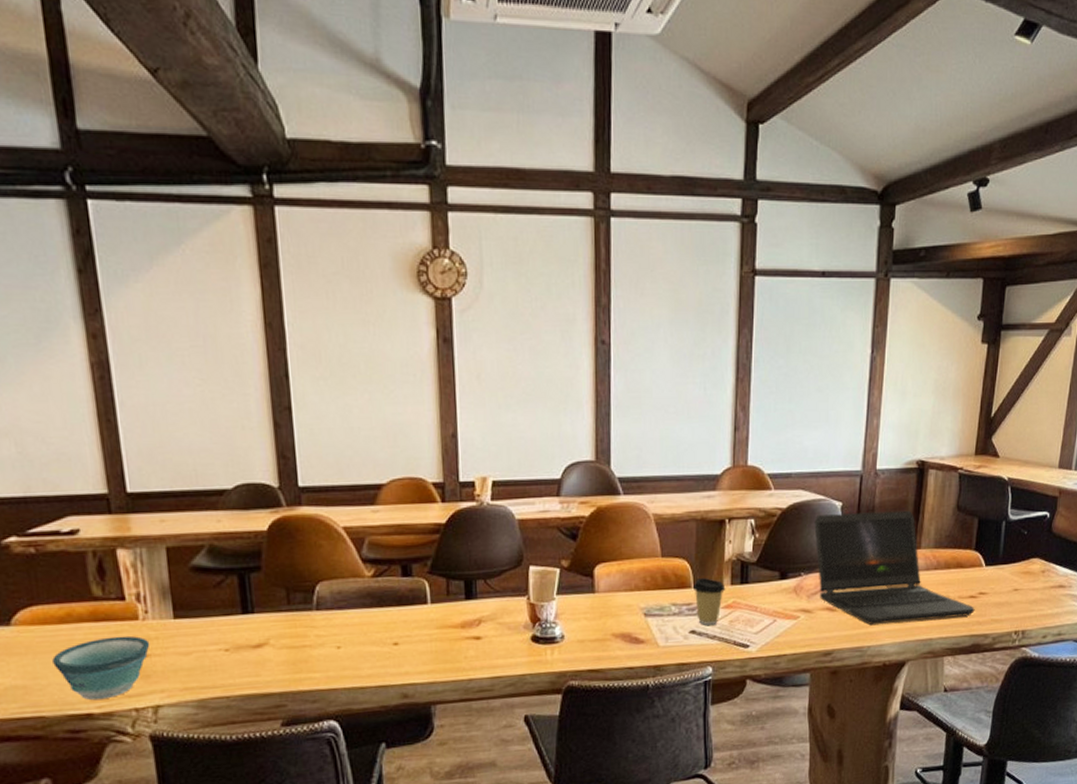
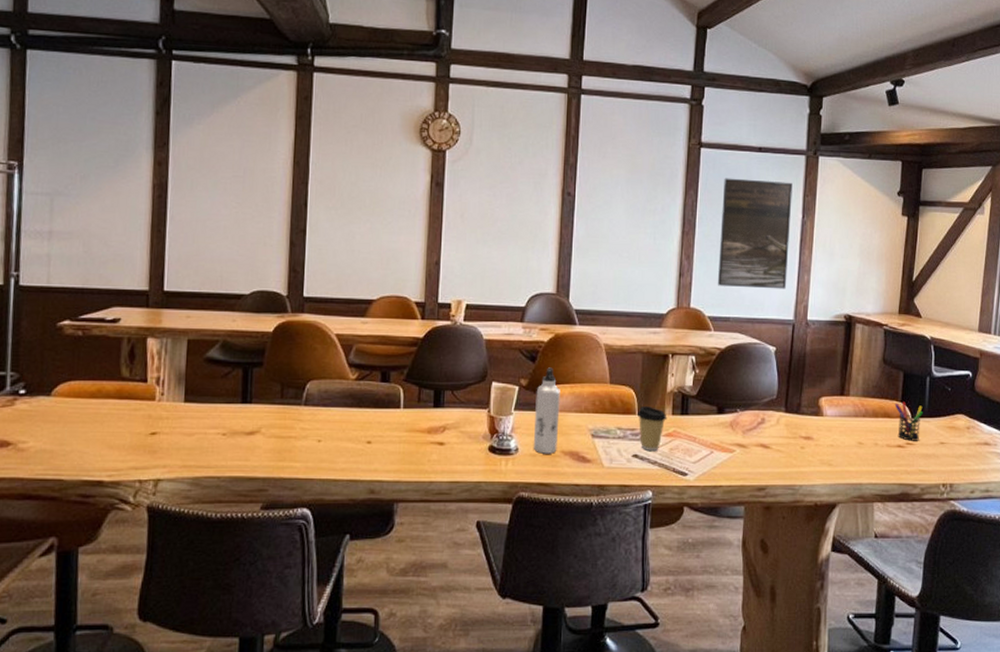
bowl: present [52,635,150,701] -> none [78,413,161,470]
water bottle: none [579,544,608,639] -> present [533,367,560,454]
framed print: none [778,311,860,439] -> present [718,178,792,289]
laptop computer: present [814,510,975,625] -> none [750,357,903,465]
pen holder: none [968,549,997,591] -> present [894,401,923,441]

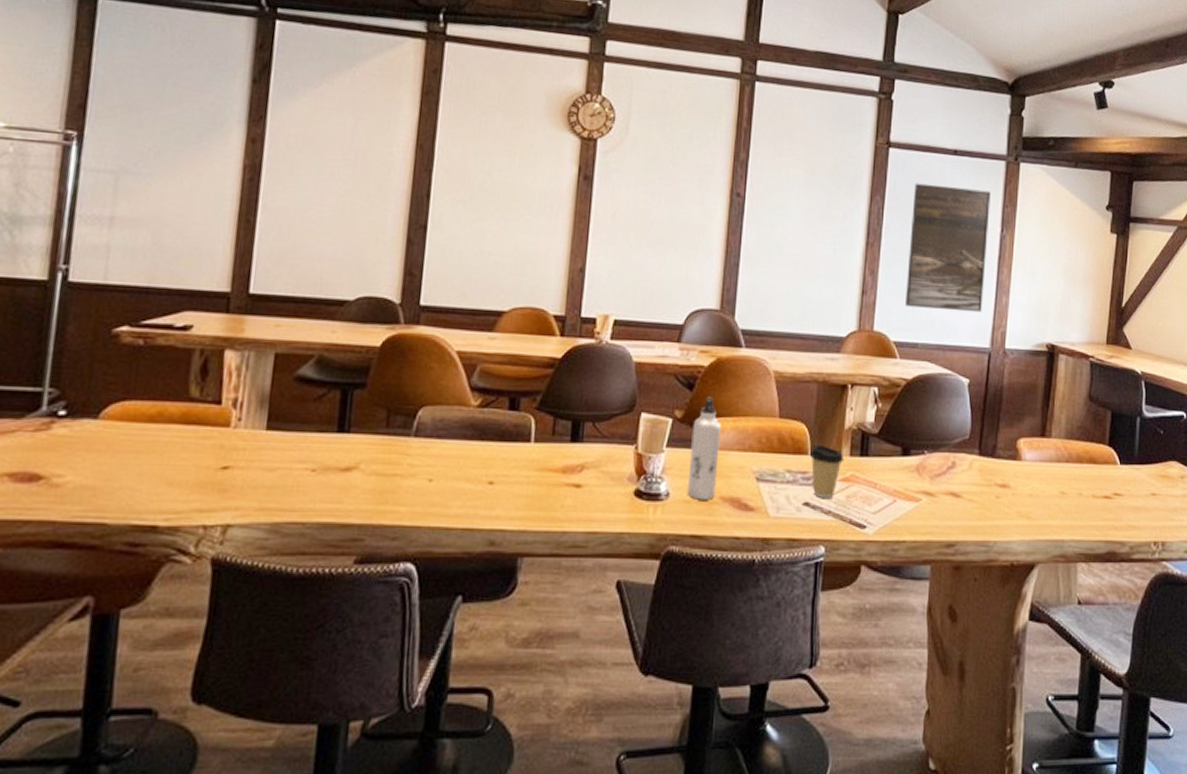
pen holder: present [894,401,923,441] -> none [1101,445,1132,492]

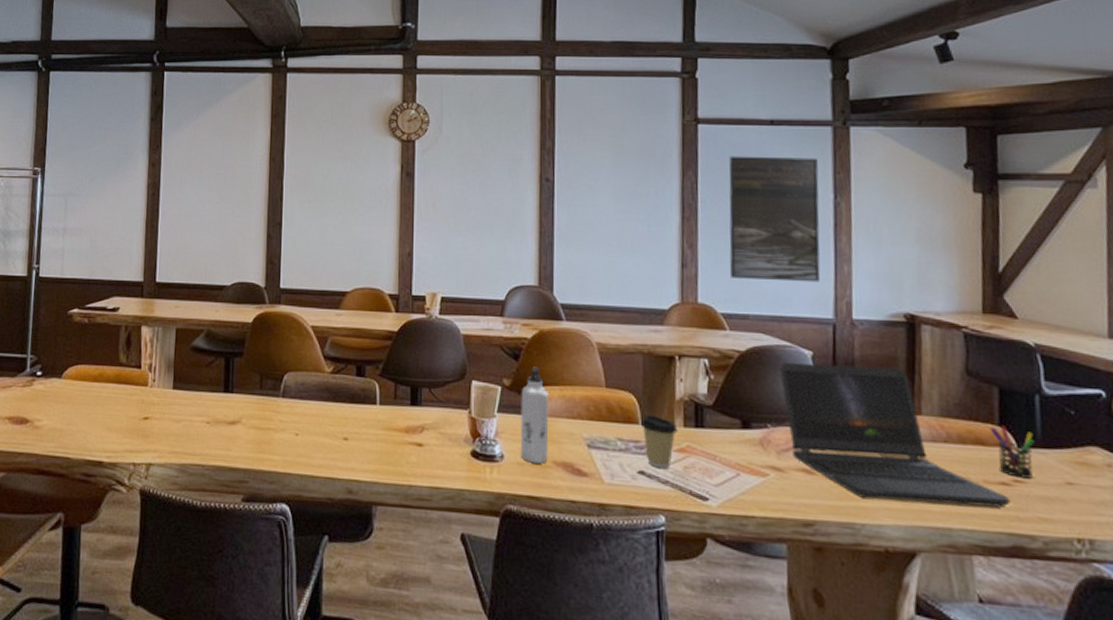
laptop computer: none [940,390,1110,519] -> present [780,363,1011,508]
pen holder: none [1101,445,1132,492] -> present [989,425,1034,479]

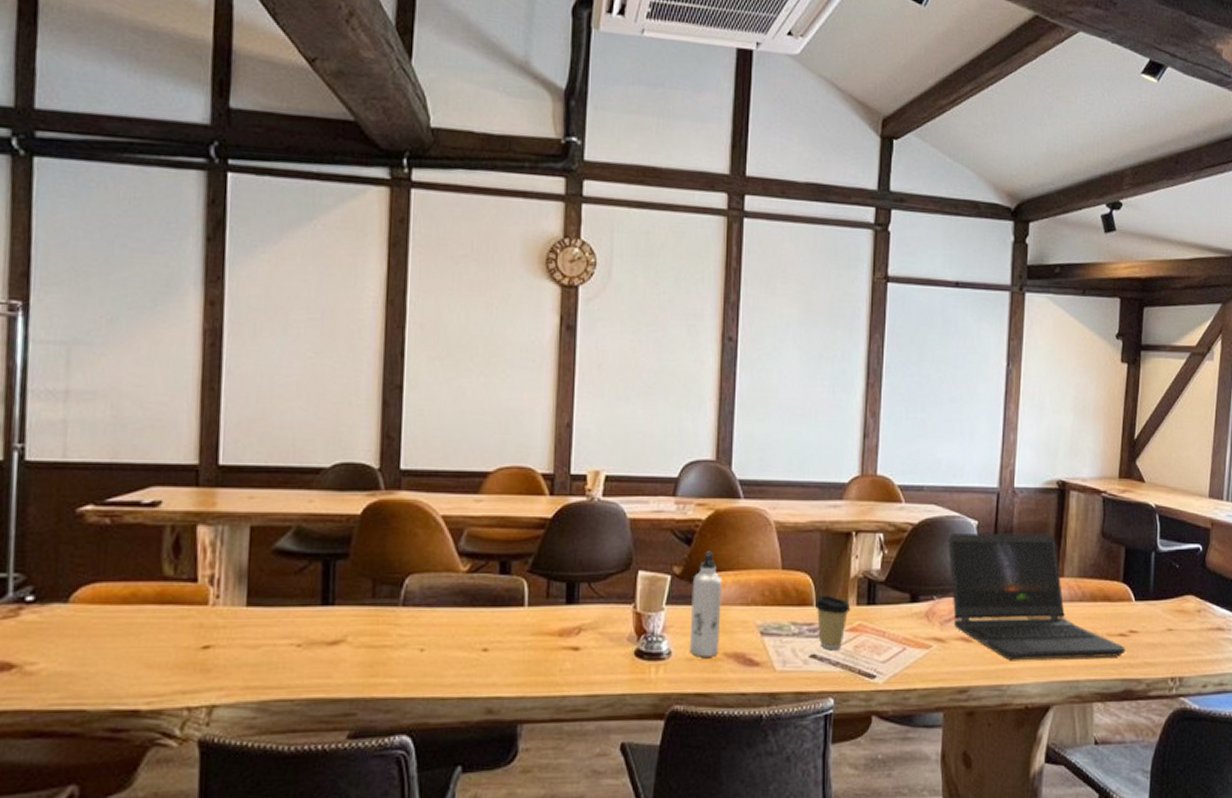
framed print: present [729,156,821,283] -> none [909,318,995,451]
pen holder: present [989,425,1034,479] -> none [1115,582,1147,628]

